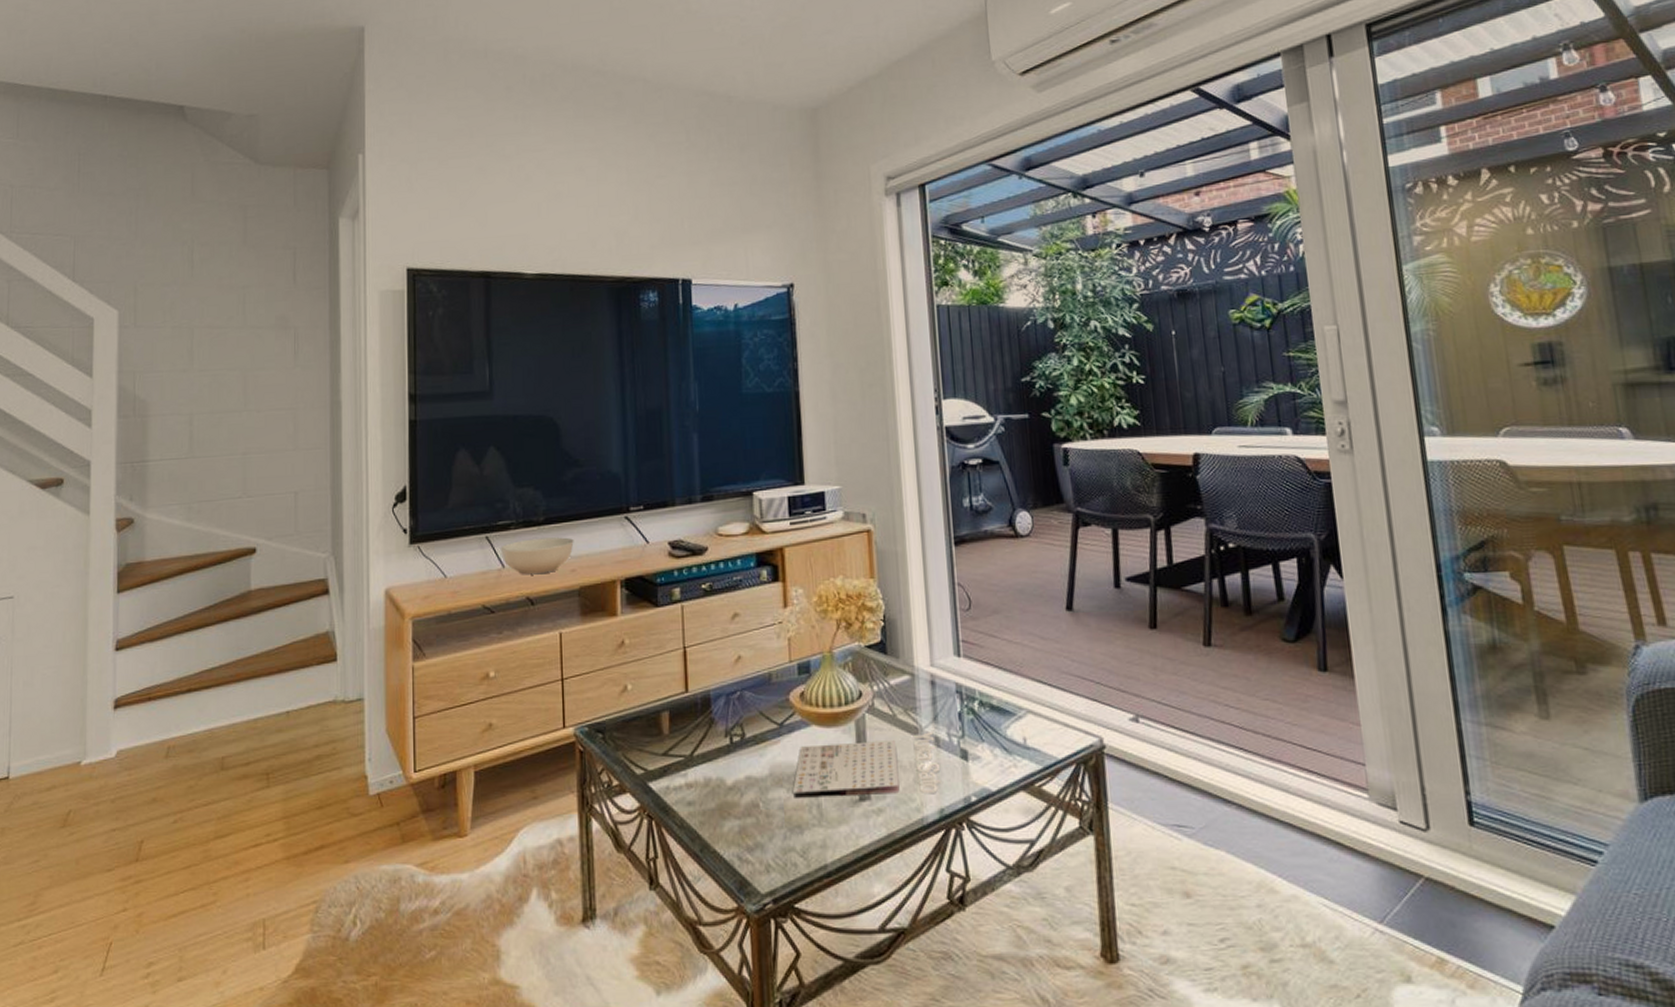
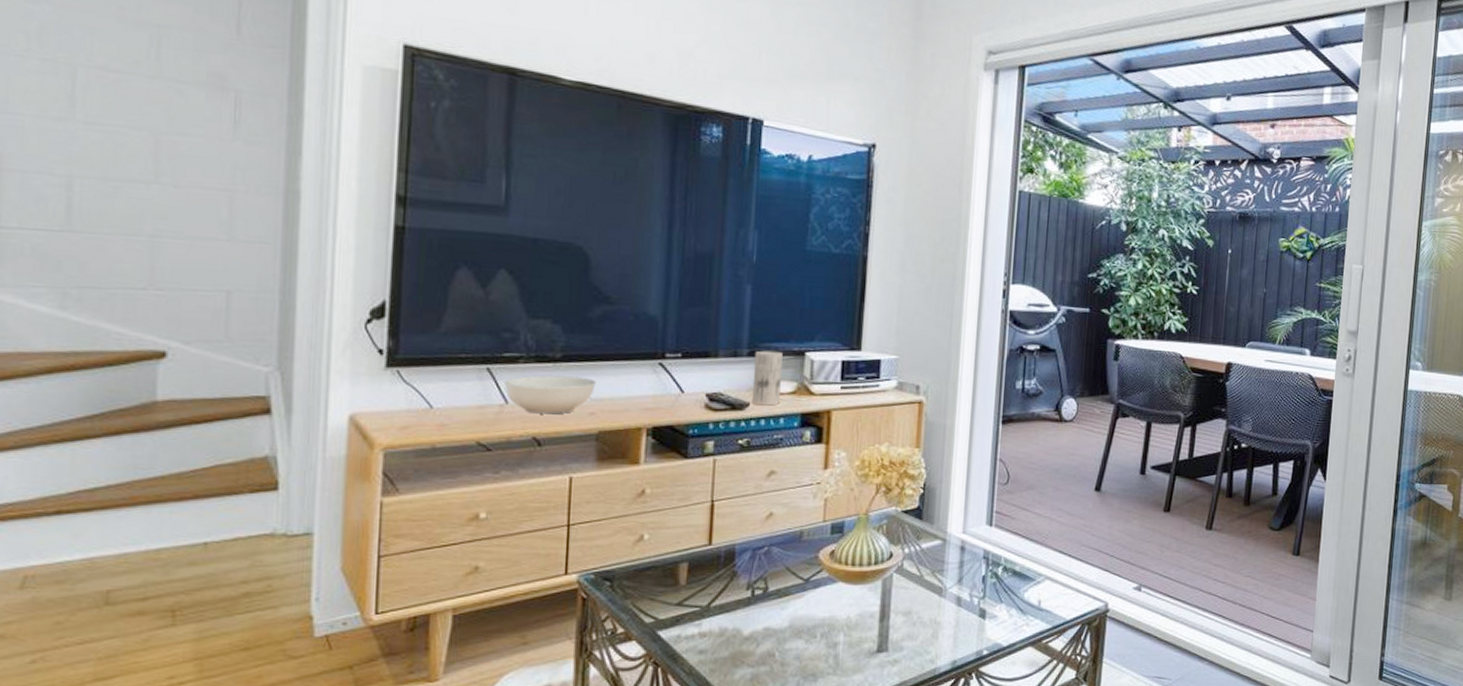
candle: none [707,494,735,549] -> present [751,350,783,406]
magazine: present [793,732,942,800] -> none [811,592,959,650]

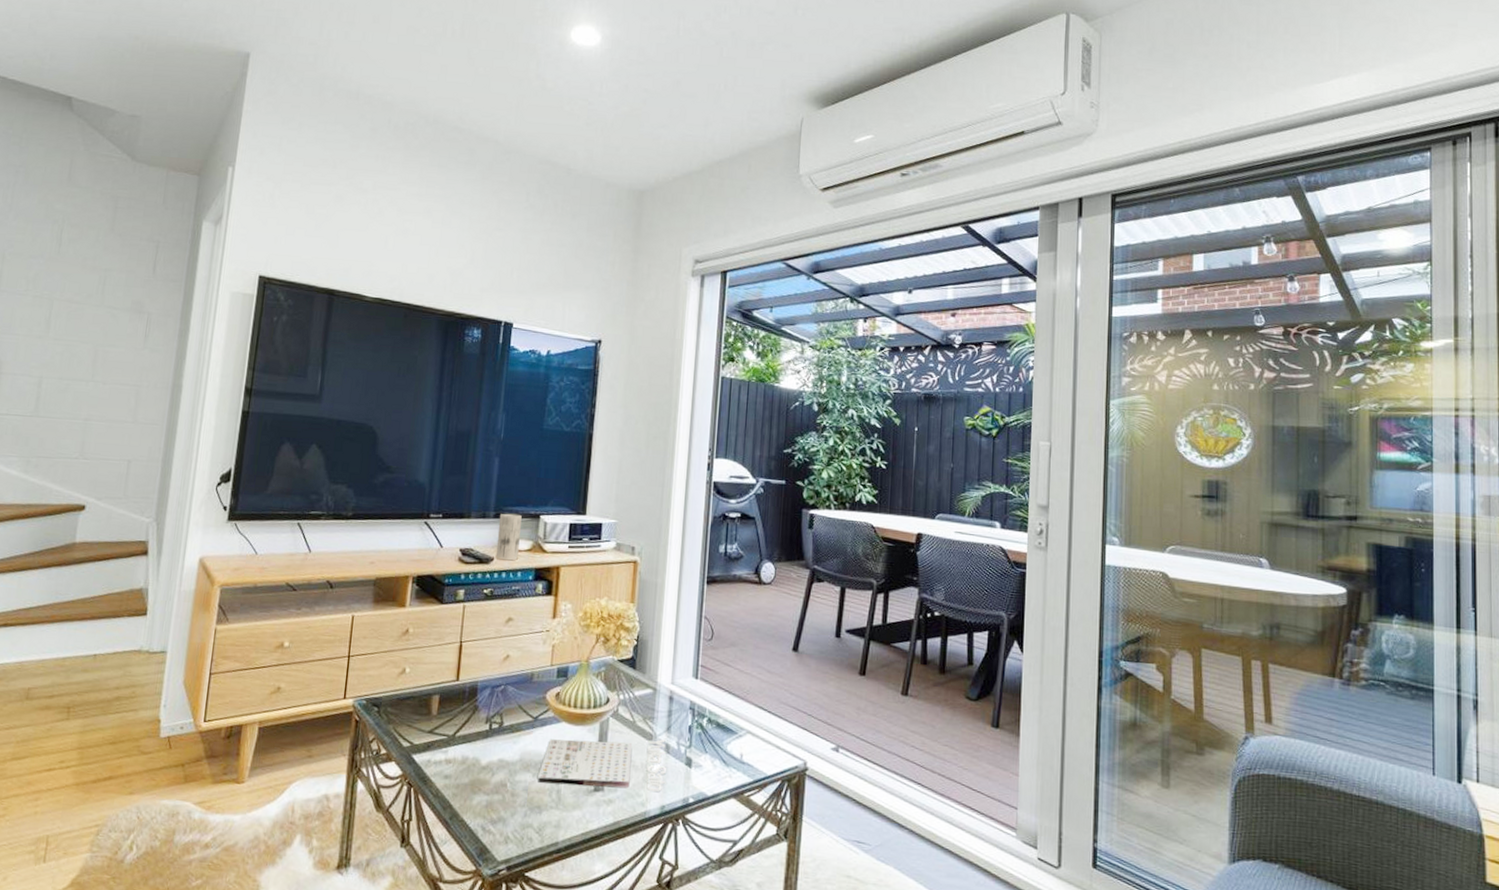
bowl: present [504,375,596,415] -> none [309,530,377,563]
magazine: none [811,592,959,650] -> present [538,739,667,793]

